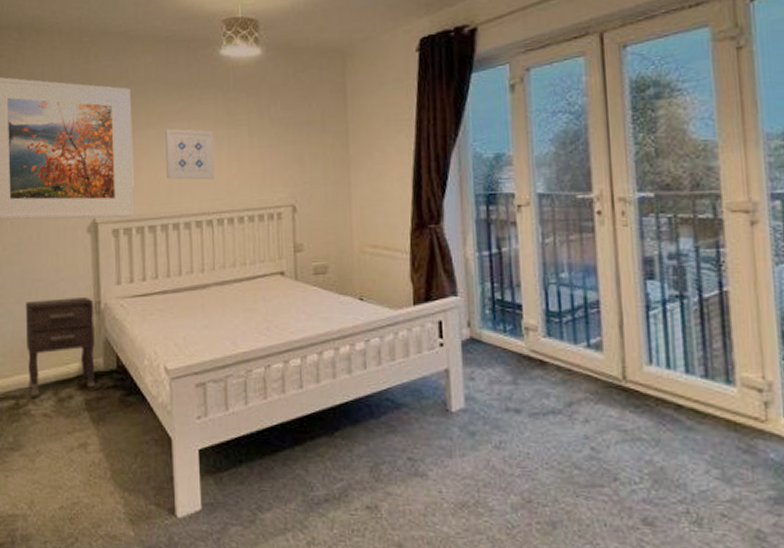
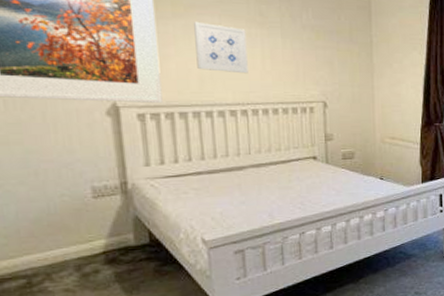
nightstand: present [25,296,96,396] -> none [31,177,126,274]

